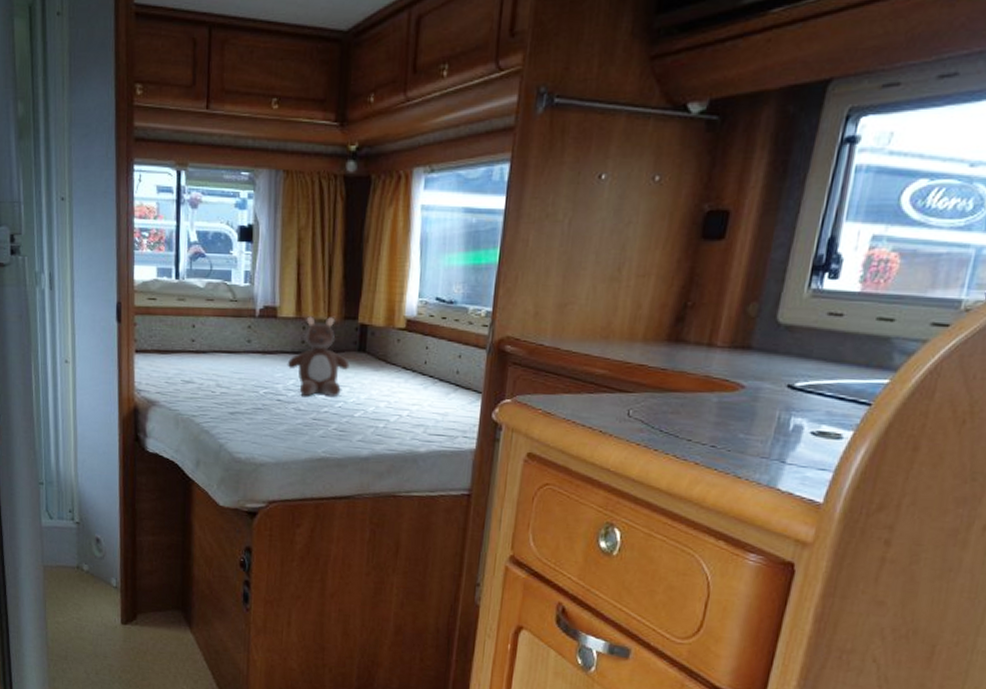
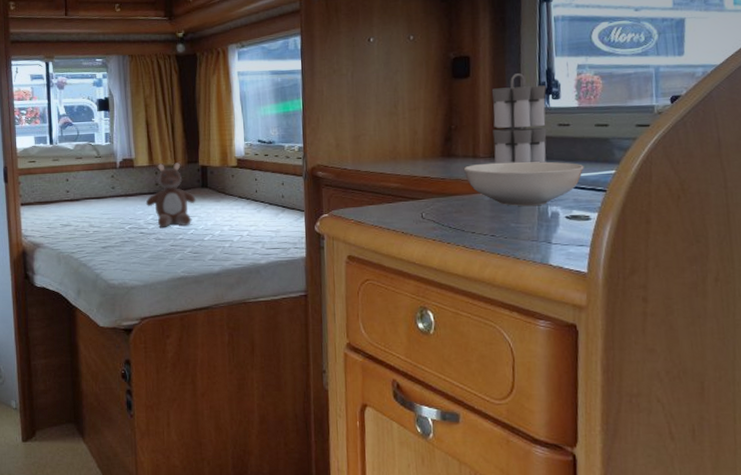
bowl: none [692,354,850,415] -> present [463,161,584,206]
spice rack: none [735,240,823,361] -> present [491,73,547,164]

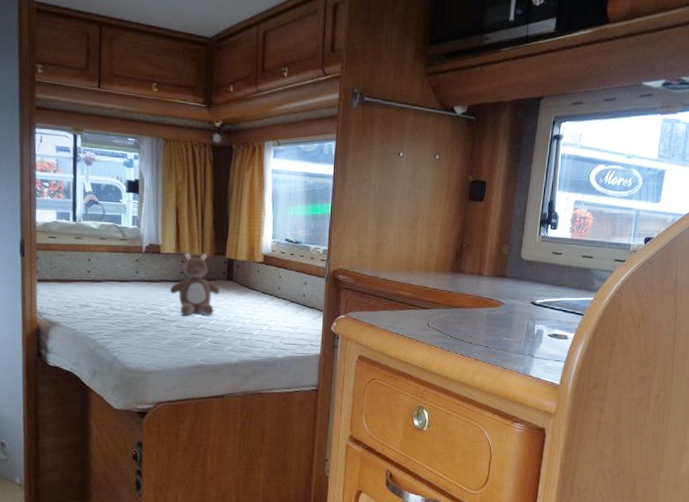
bowl: present [463,161,584,206] -> none [468,281,569,323]
spice rack: present [491,73,547,164] -> none [496,202,547,285]

